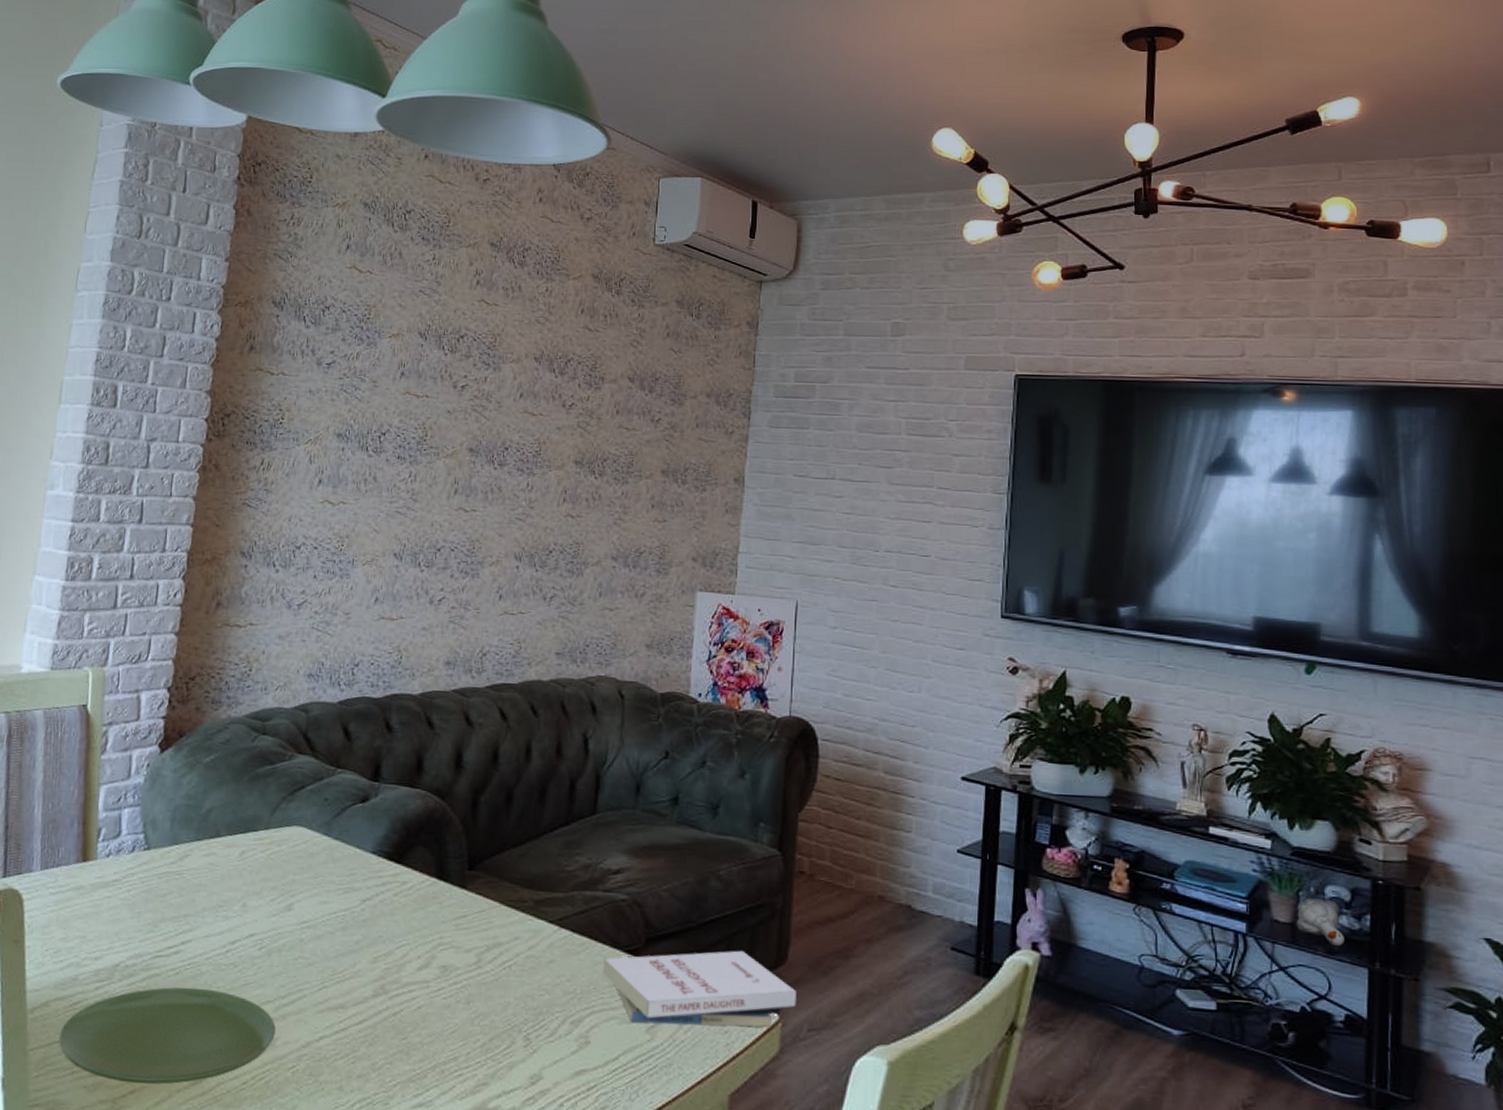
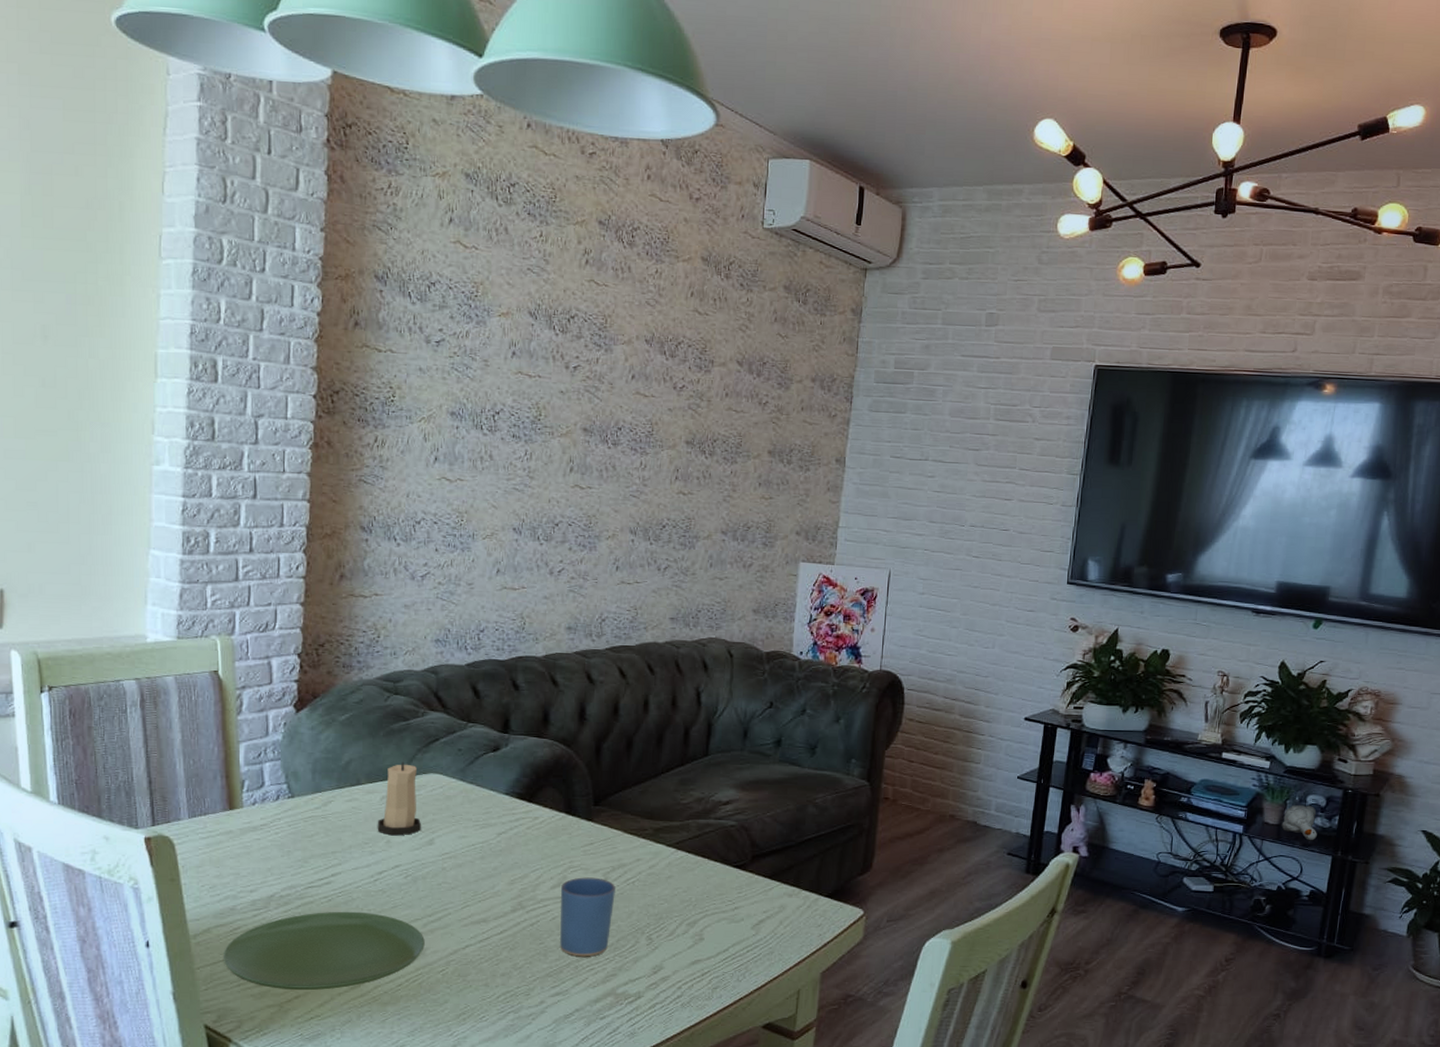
candle: none [233,811,281,898] -> present [377,761,421,836]
mug: none [425,957,490,1059] -> present [560,877,615,957]
books: present [602,950,796,1027] -> none [714,862,879,922]

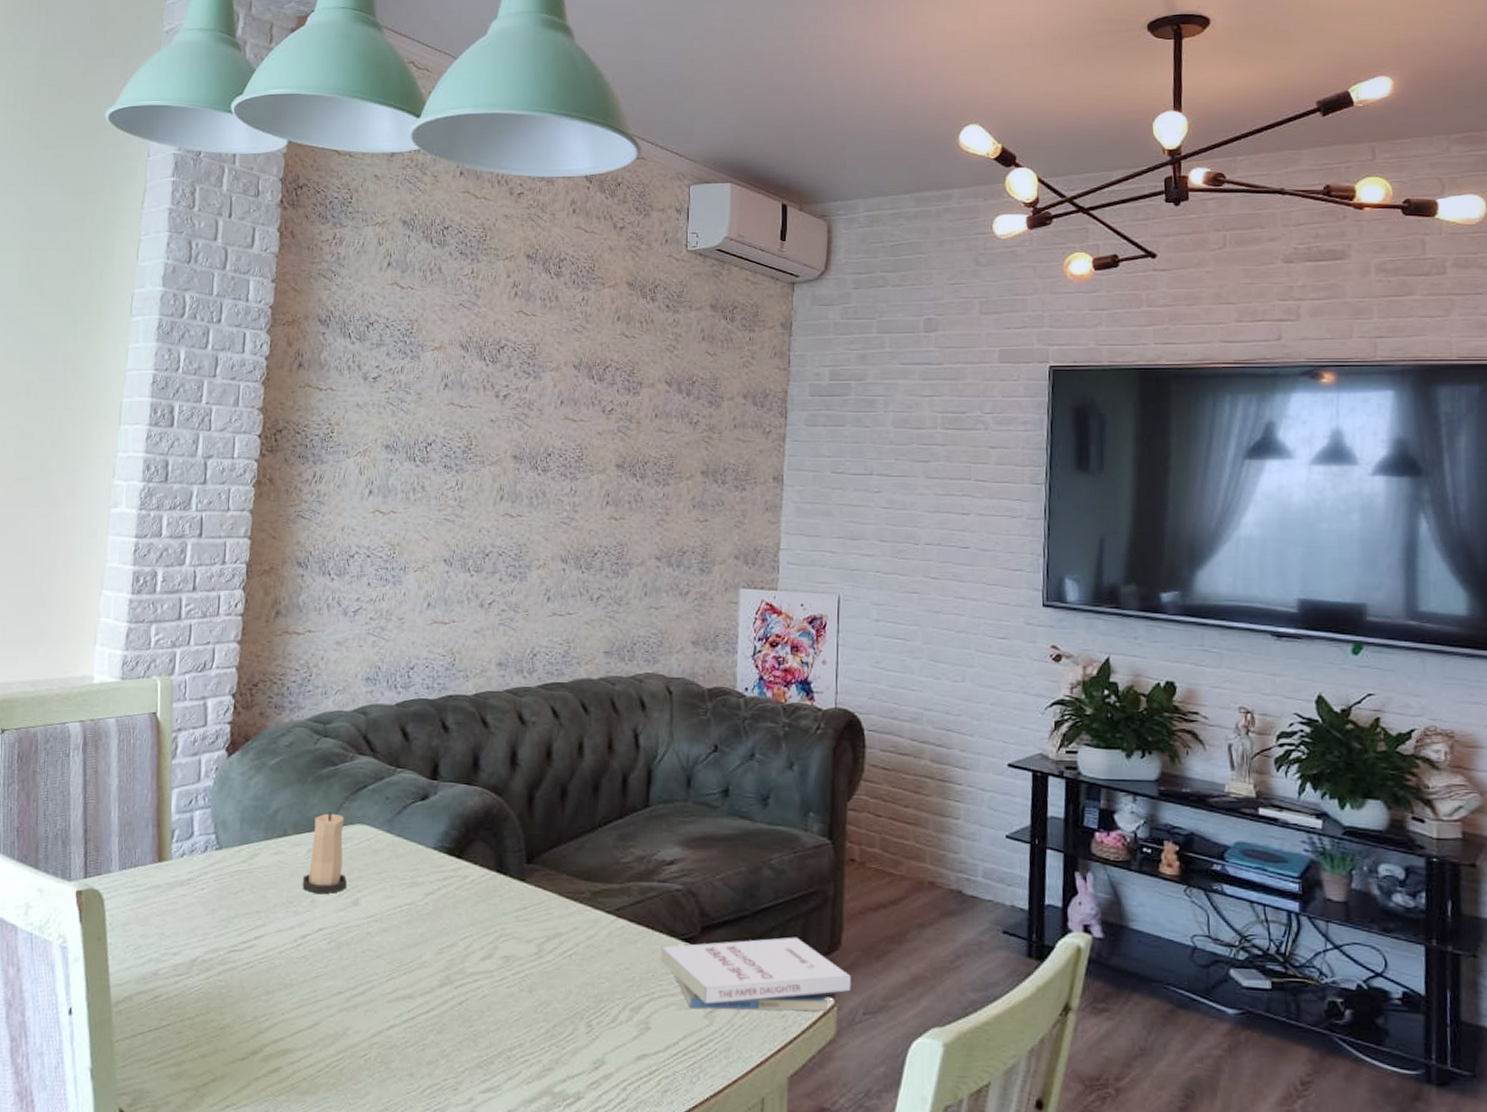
plate: present [222,911,425,991] -> none [142,980,347,1073]
mug: present [560,877,615,957] -> none [491,948,551,1045]
books: none [714,862,879,922] -> present [660,937,851,1011]
decorative figurine: present [1281,804,1317,841] -> none [1349,876,1400,925]

